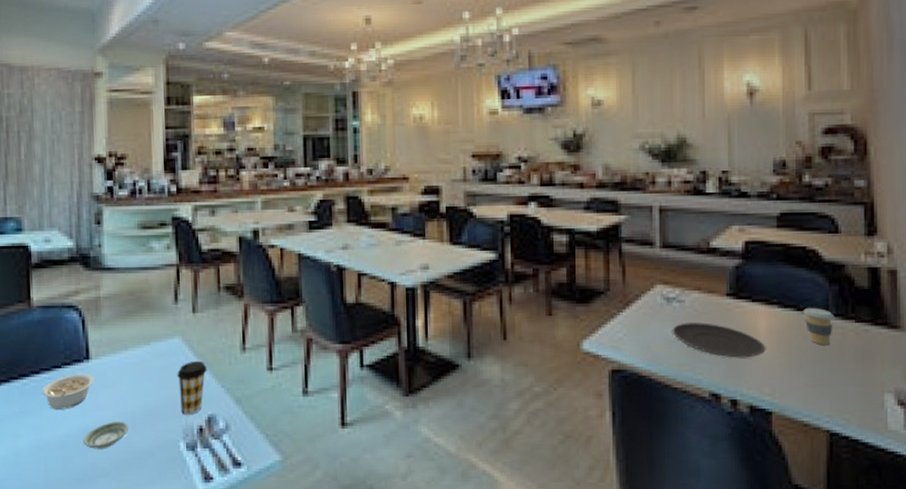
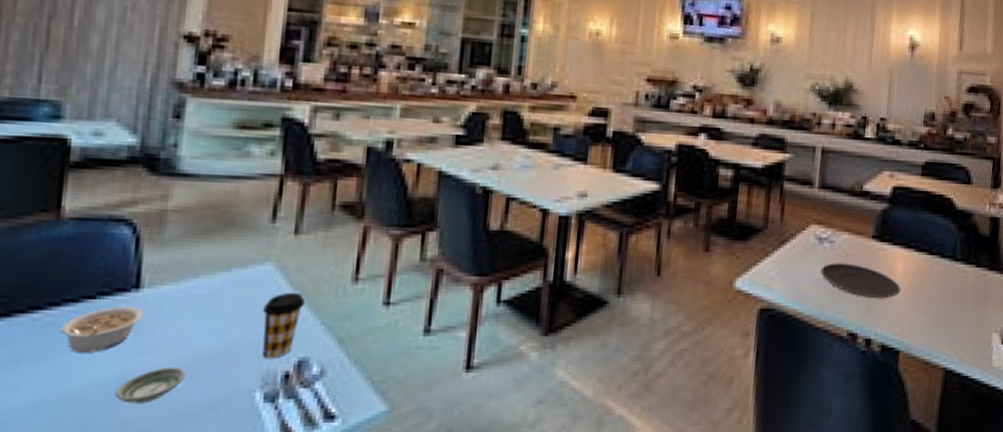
coffee cup: present [804,307,835,346] -> none [935,252,960,288]

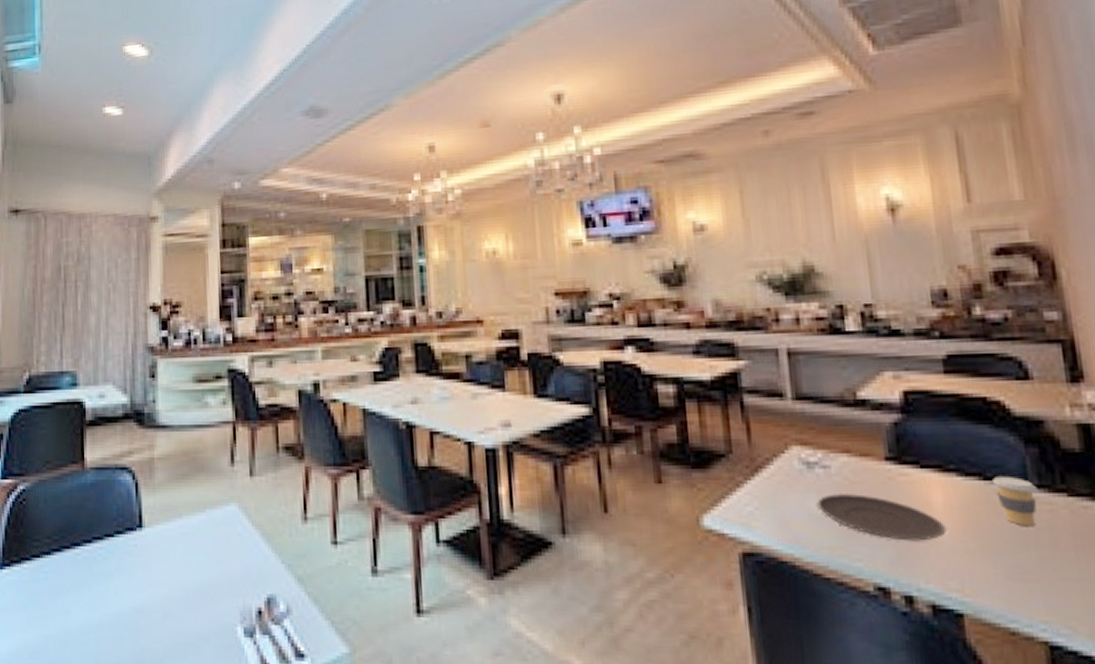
legume: present [59,306,144,353] -> none [93,543,147,584]
saucer: present [115,366,187,404] -> none [135,599,184,632]
coffee cup: present [262,292,305,358] -> none [234,531,266,594]
coffee cup: none [935,252,960,288] -> present [993,475,1038,527]

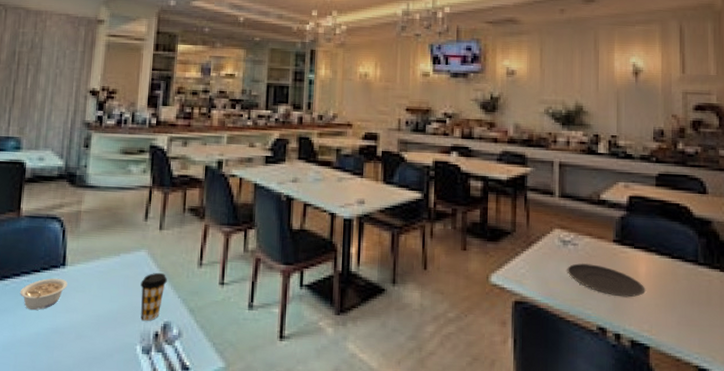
legume: none [93,543,147,584] -> present [19,278,68,310]
coffee cup: none [234,531,266,594] -> present [140,272,167,321]
coffee cup: present [993,475,1038,527] -> none [677,256,703,291]

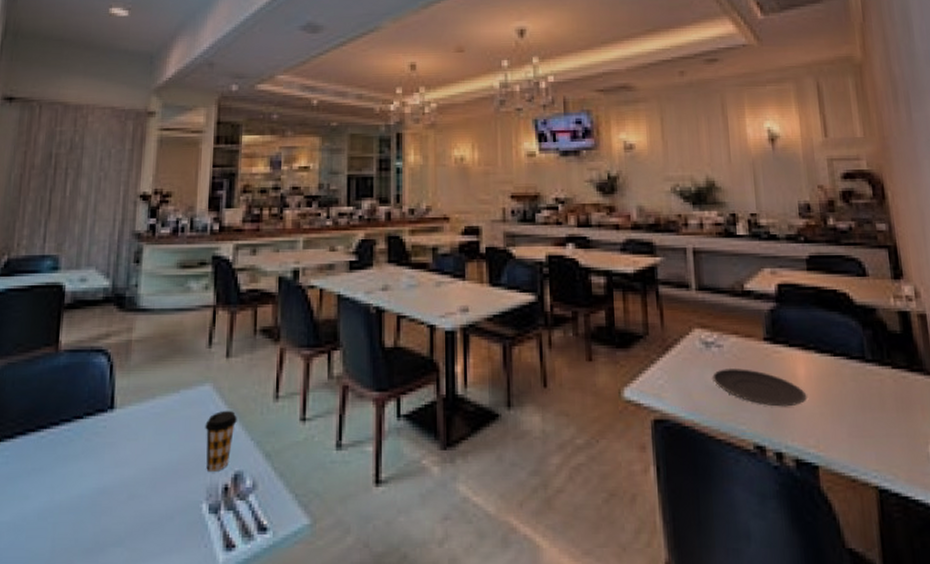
legume: present [19,278,68,310] -> none [58,424,117,466]

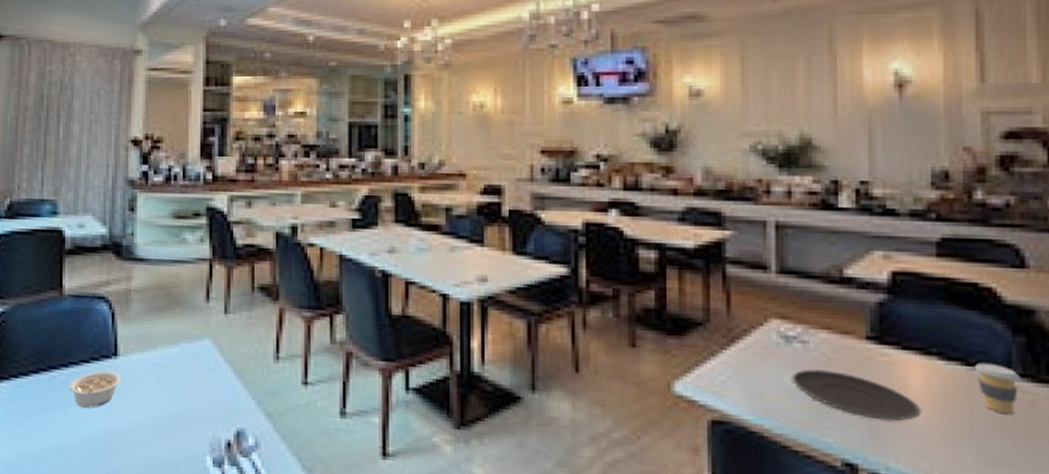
legume: none [58,424,117,466] -> present [69,370,122,408]
coffee cup: present [205,410,237,471] -> none [206,366,237,427]
coffee cup: none [840,352,872,394] -> present [975,362,1021,415]

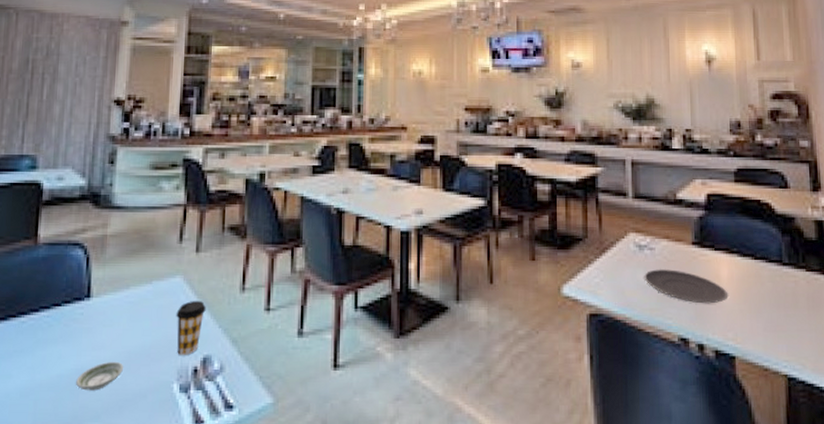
legume: present [69,370,122,408] -> none [38,312,93,349]
saucer: none [108,425,155,456] -> present [76,361,124,391]
coffee cup: none [206,366,237,427] -> present [176,300,206,355]
coffee cup: present [975,362,1021,415] -> none [760,256,788,293]

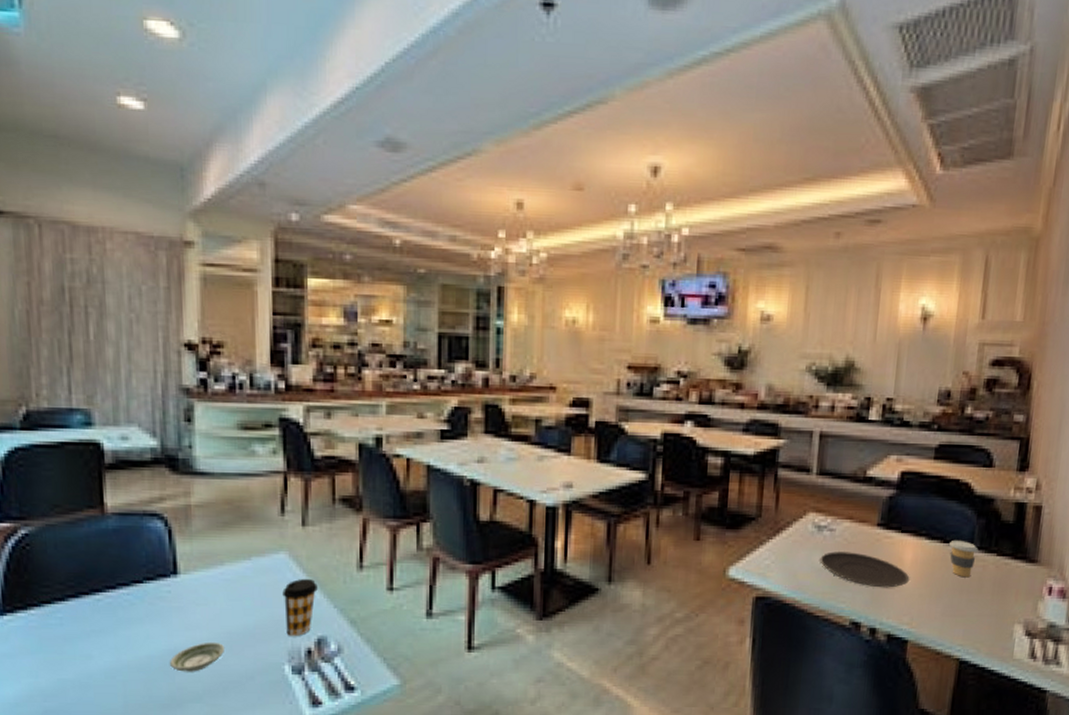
coffee cup: none [760,256,788,293] -> present [949,539,978,578]

